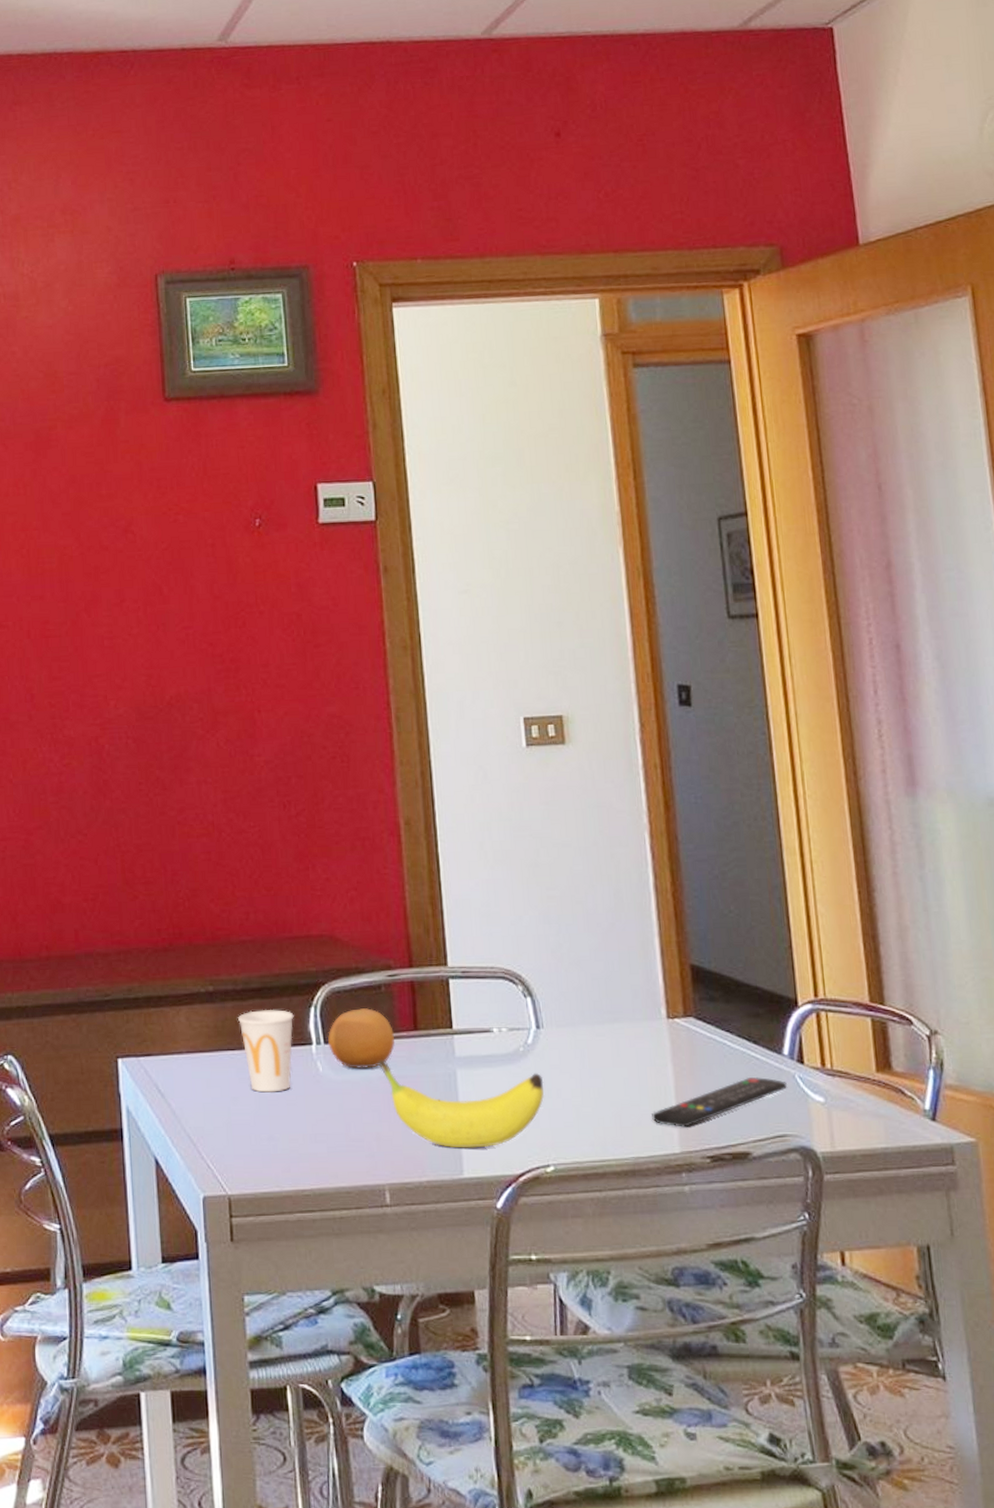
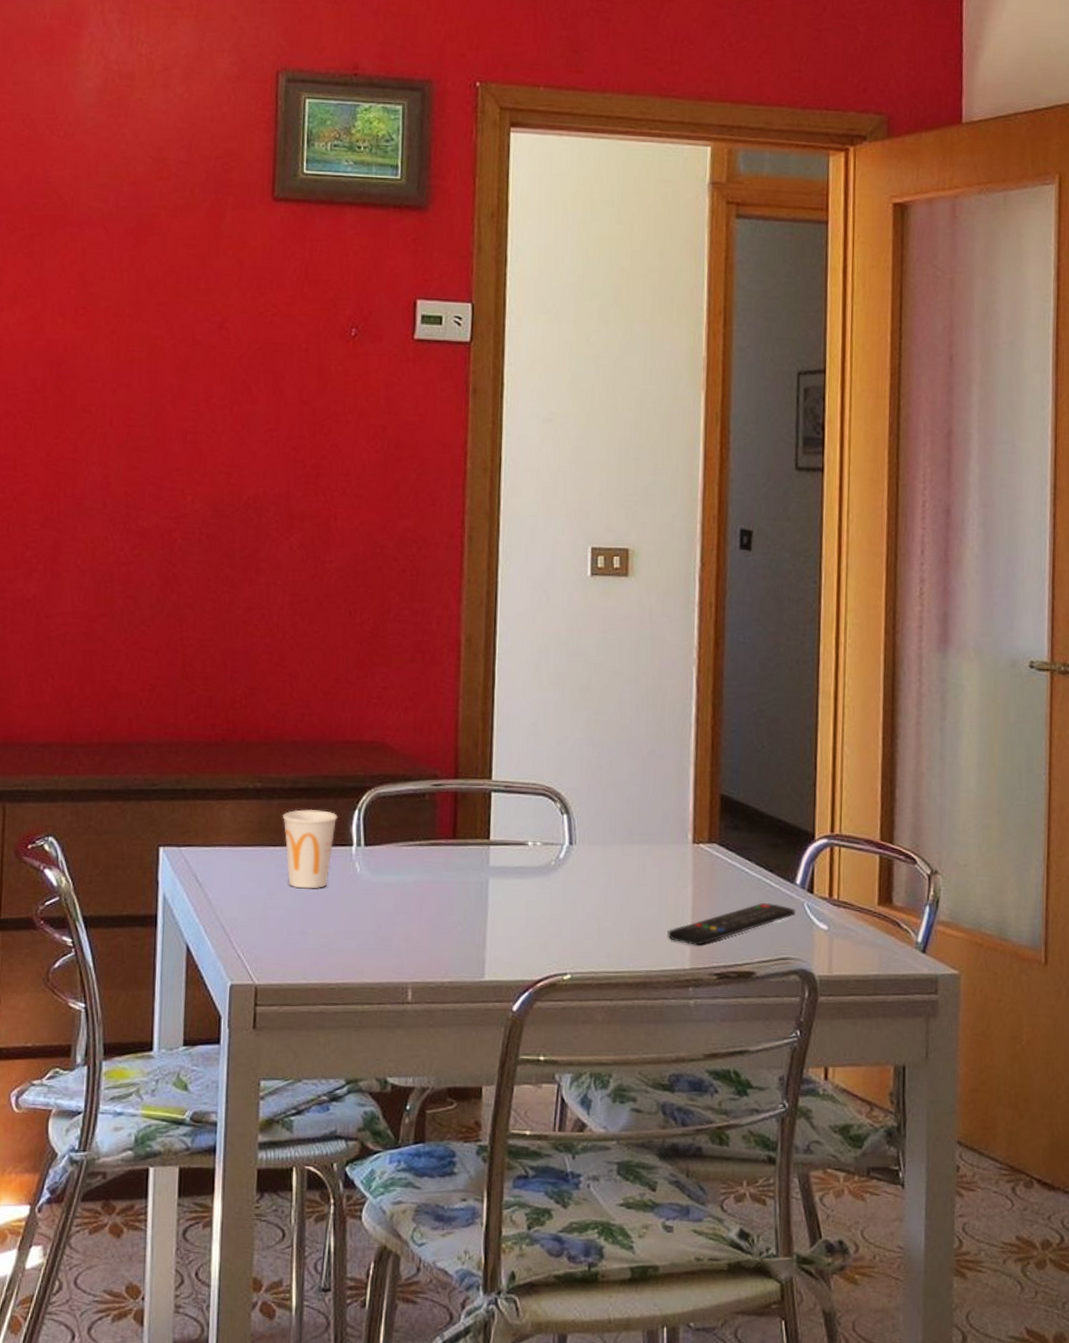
fruit: present [327,1008,395,1069] -> none [367,814,433,872]
fruit: present [378,1061,545,1148] -> none [414,865,570,954]

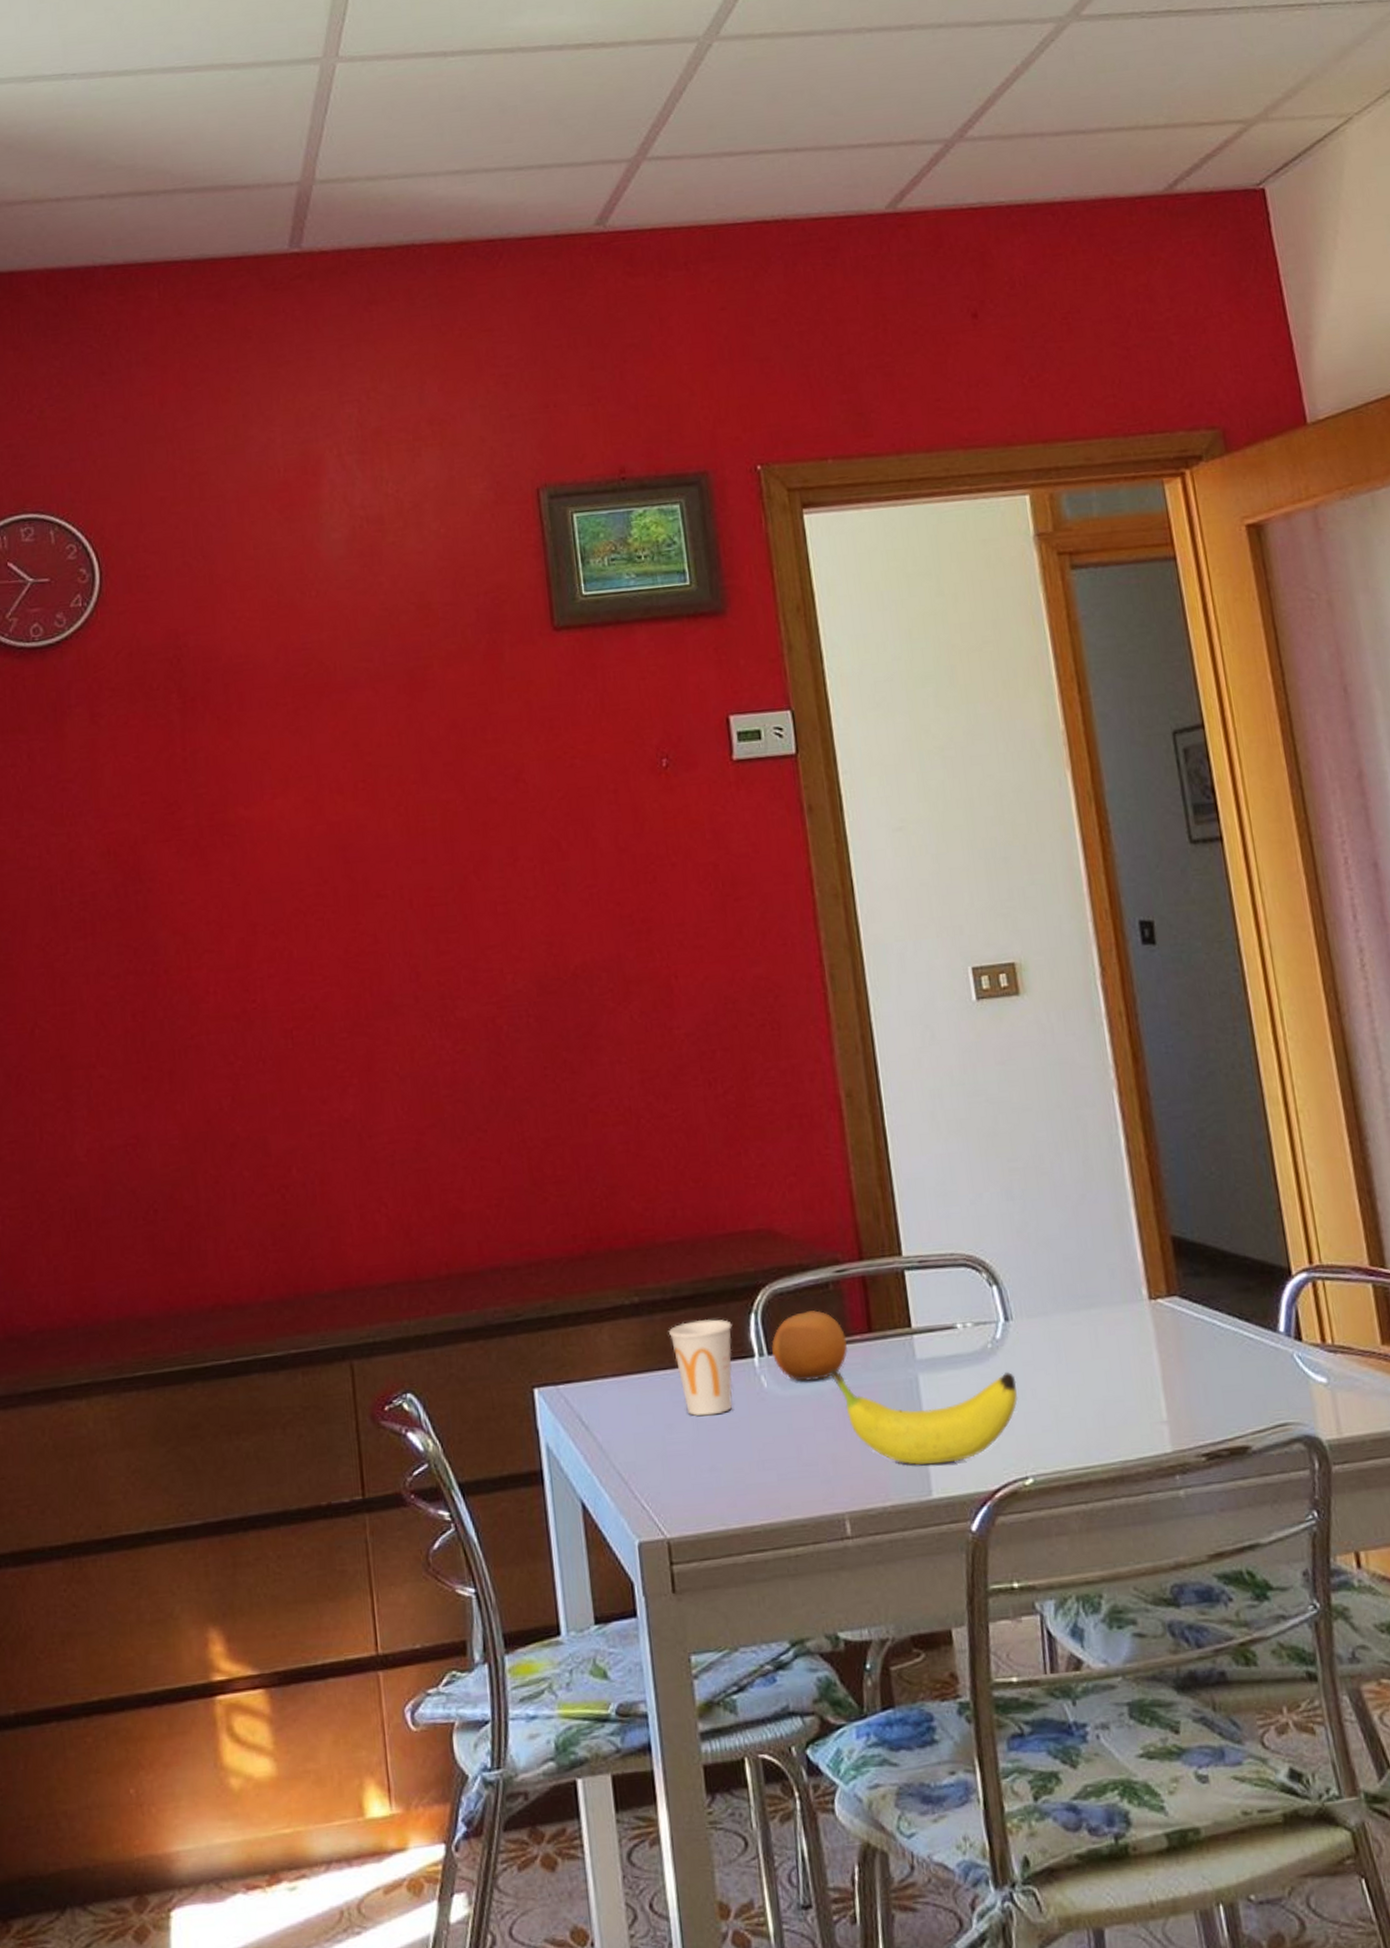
fruit: none [367,814,433,872] -> present [771,1310,847,1382]
fruit: none [414,865,570,954] -> present [829,1370,1019,1466]
remote control: present [668,903,796,946] -> none [1138,1359,1287,1423]

